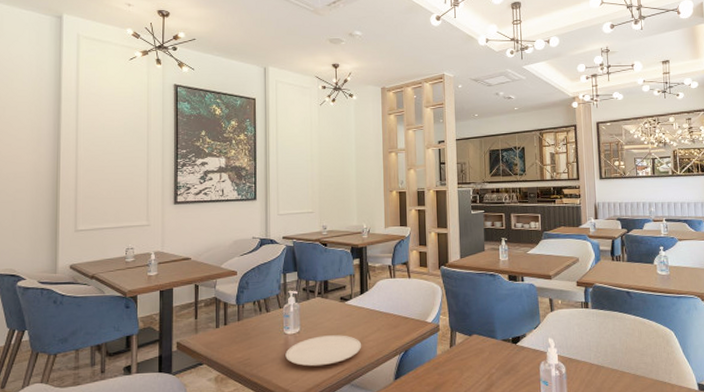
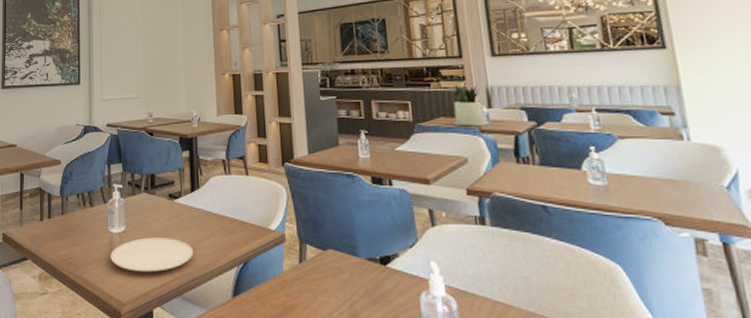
planter: none [570,201,593,234] -> present [452,85,487,127]

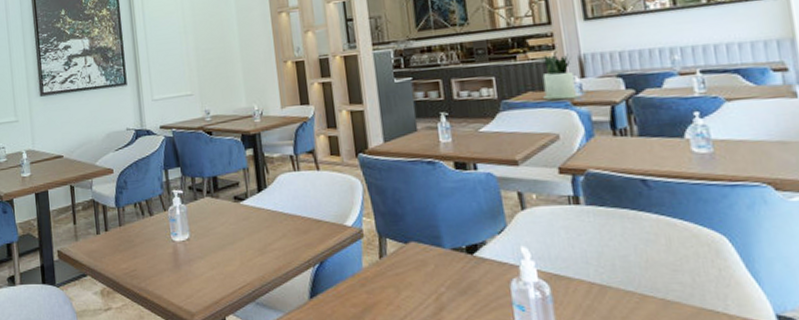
plate: present [110,237,194,273] -> none [175,242,265,280]

